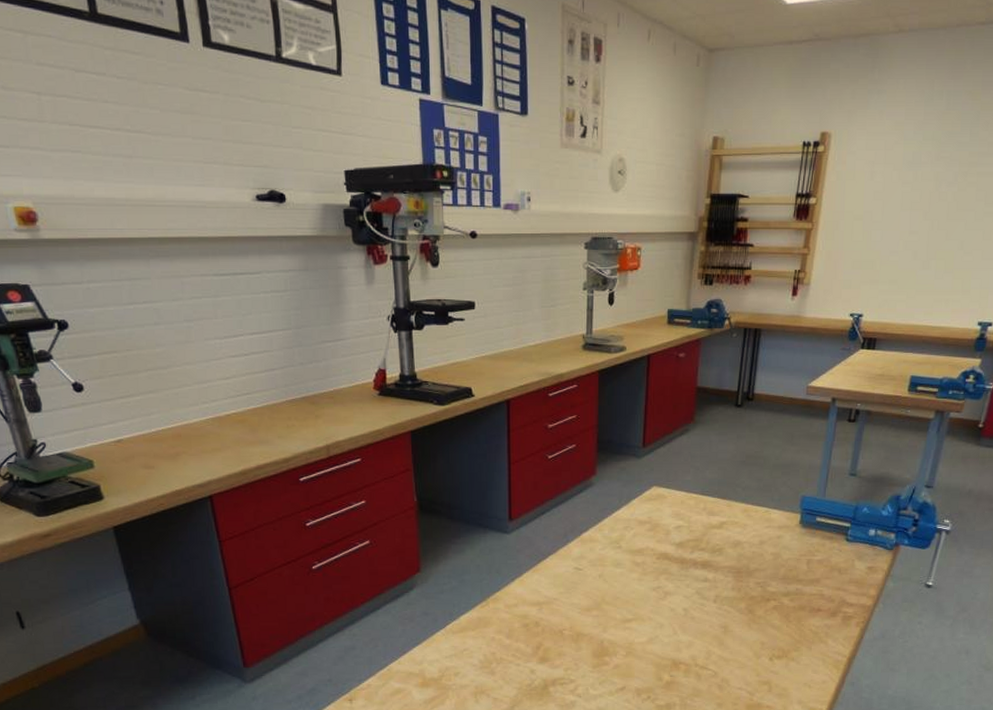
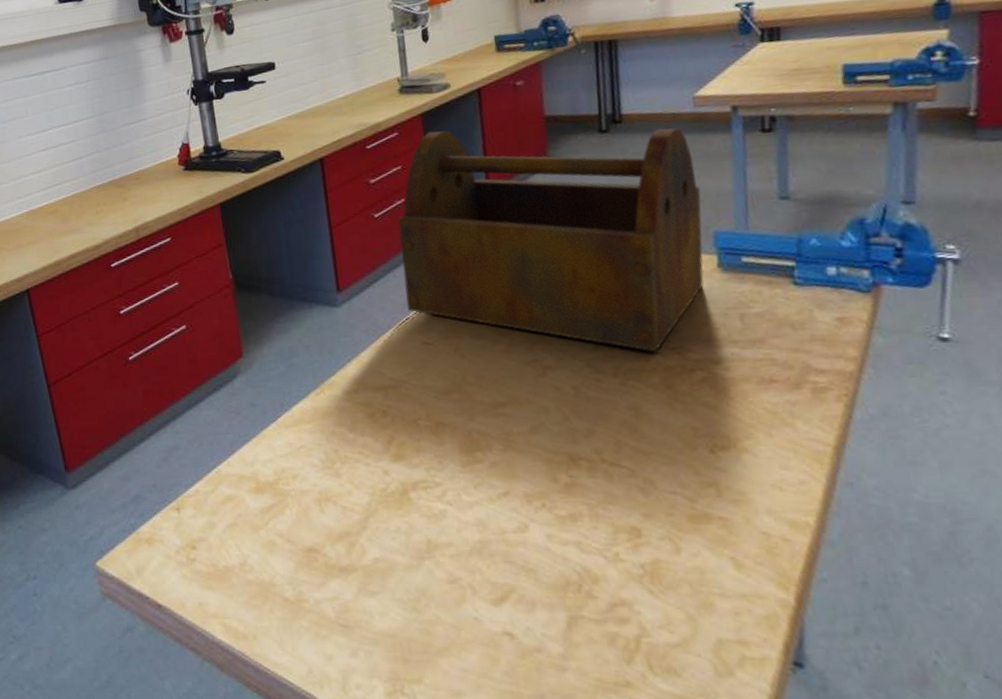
tool box: none [566,388,799,585] -> present [397,128,704,353]

